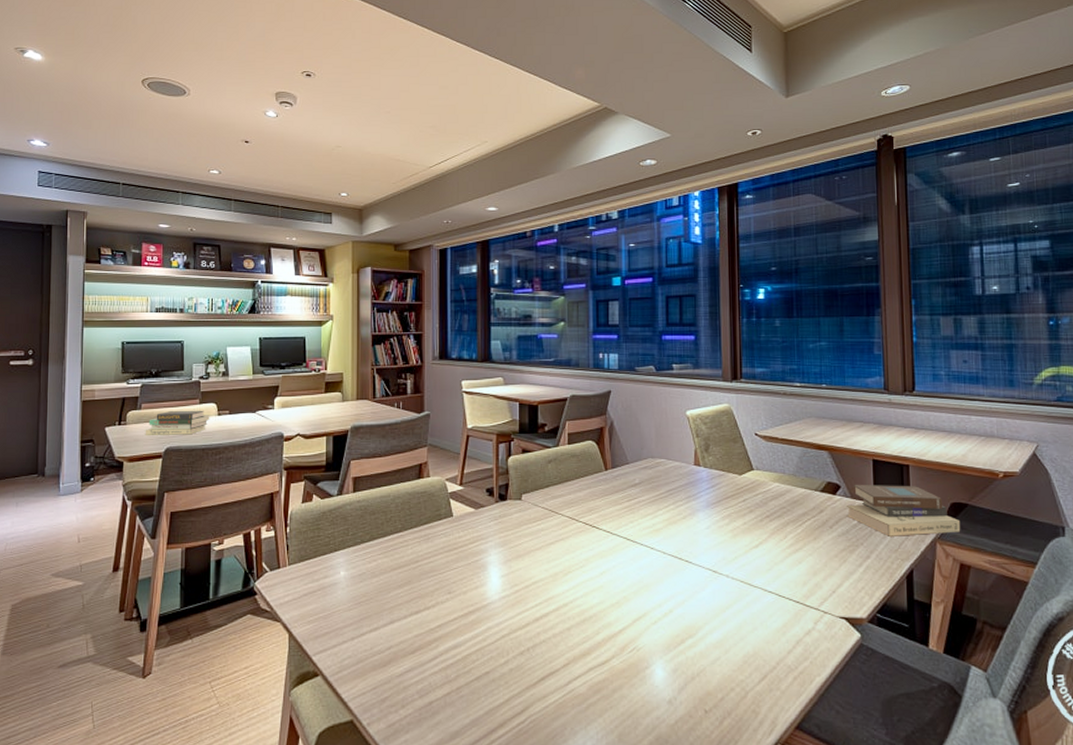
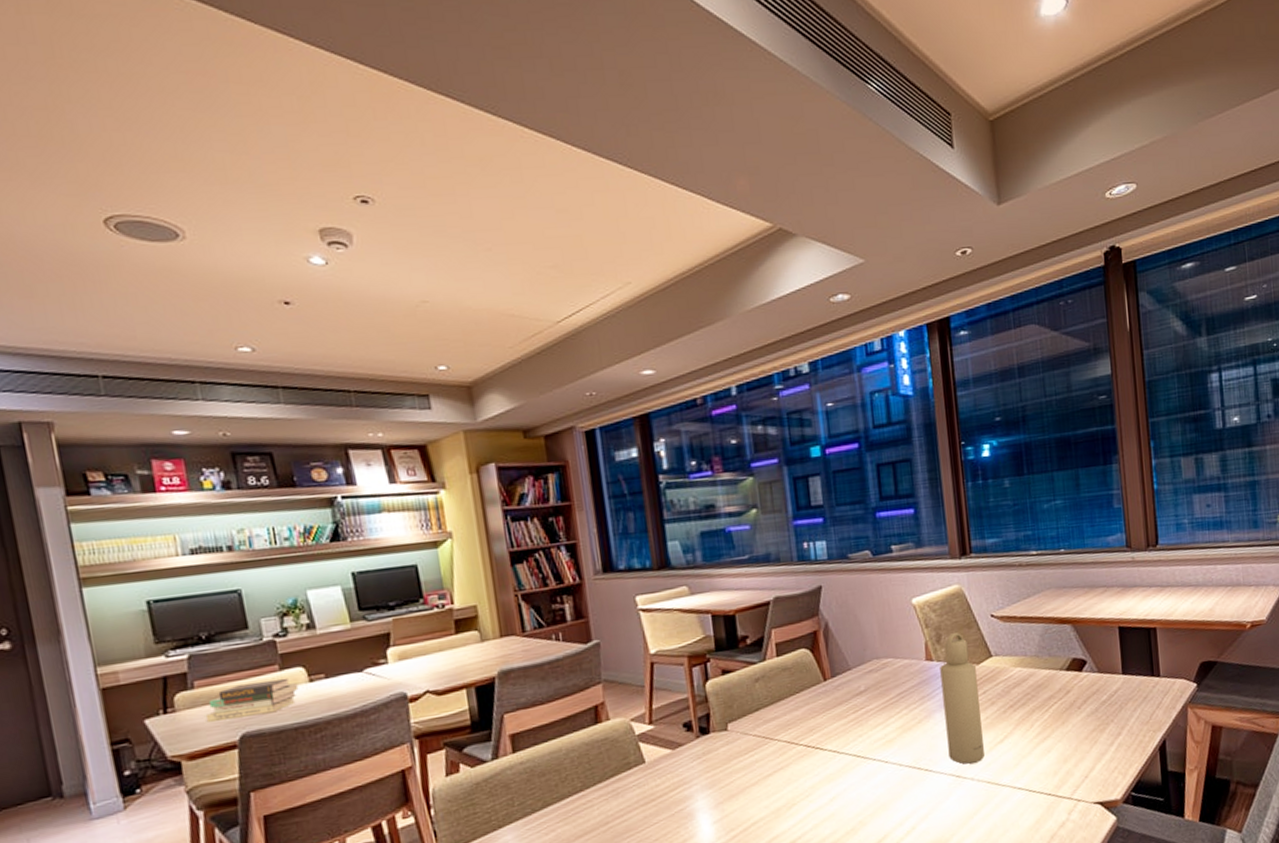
bottle: none [706,445,740,562] -> present [940,632,985,764]
books: present [847,484,961,536] -> none [1095,649,1211,708]

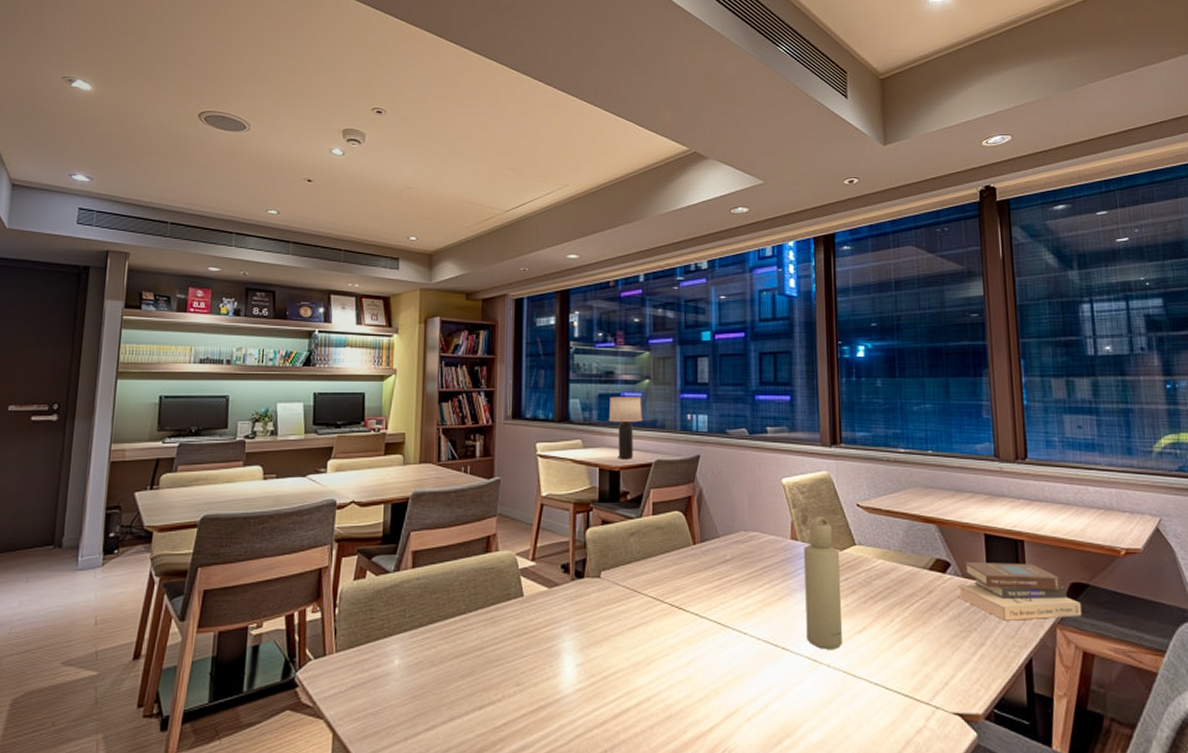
books: present [207,677,299,722] -> none [181,473,255,501]
table lamp: none [713,530,754,602] -> present [608,397,642,459]
books: none [1095,649,1211,708] -> present [958,561,1082,621]

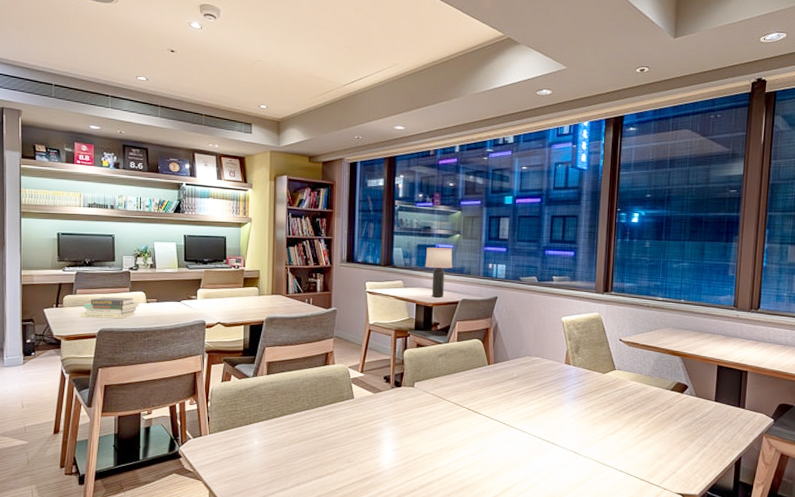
books: none [181,473,255,501] -> present [81,297,139,319]
bottle: present [804,517,842,649] -> none [571,348,602,445]
books: present [958,561,1082,621] -> none [691,385,785,430]

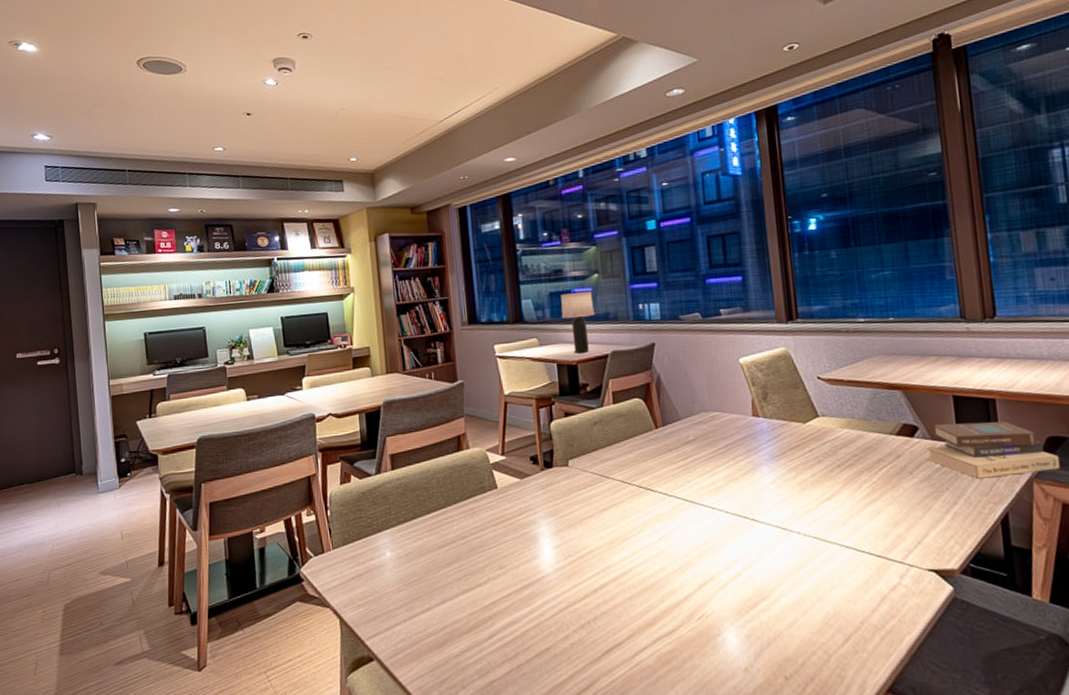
books: present [81,297,139,319] -> none [177,396,239,426]
books: none [691,385,785,430] -> present [927,421,1061,479]

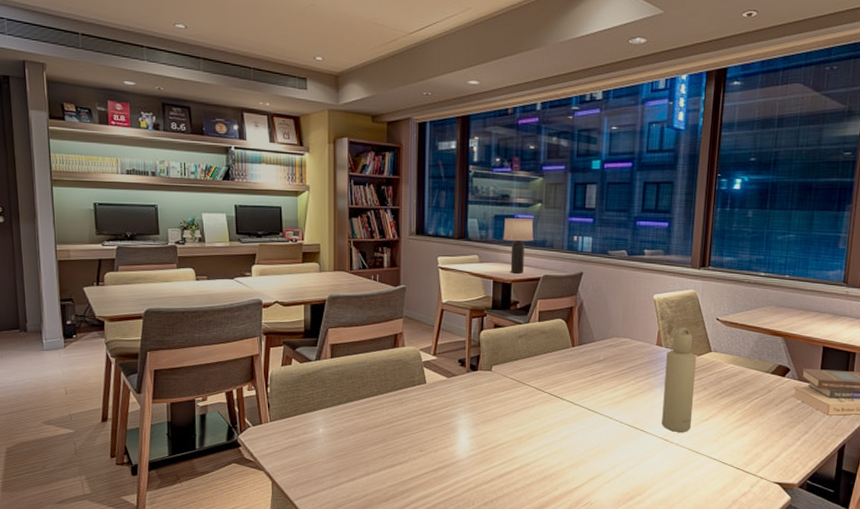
bottle: none [766,392,811,518] -> present [662,328,696,432]

